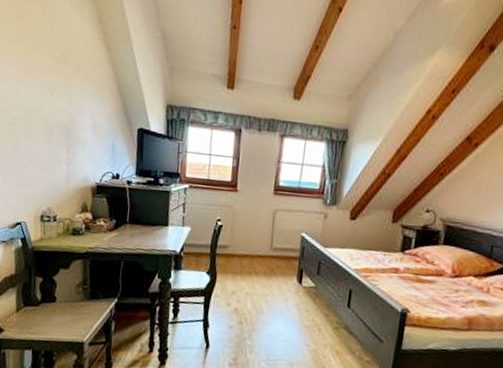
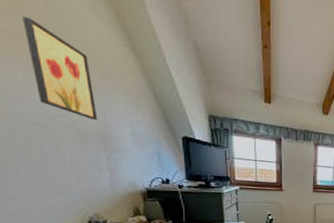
wall art: none [22,21,67,113] -> present [22,16,98,120]

